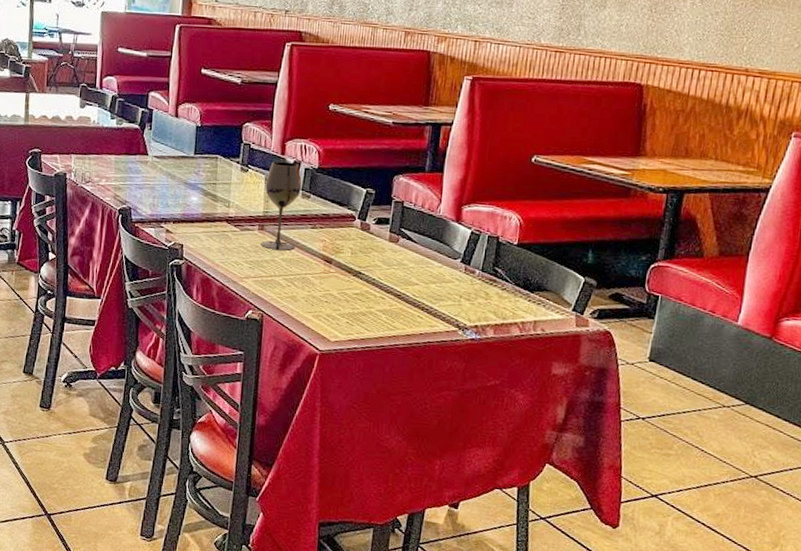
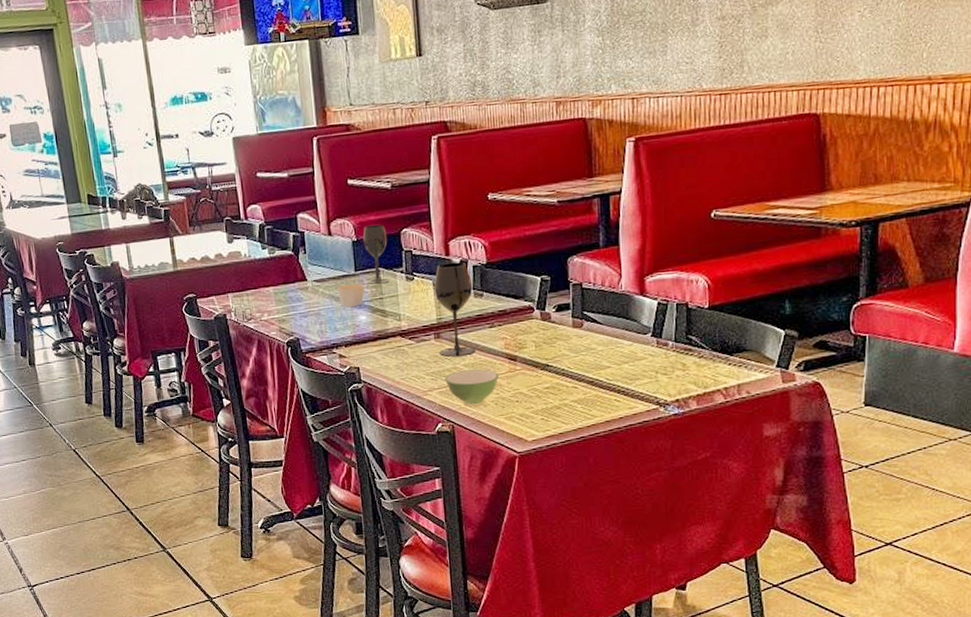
candle: none [175,164,201,188] -> present [337,283,365,308]
wine glass: none [204,113,230,171] -> present [363,224,388,285]
bowl: none [262,264,313,301] -> present [445,369,499,408]

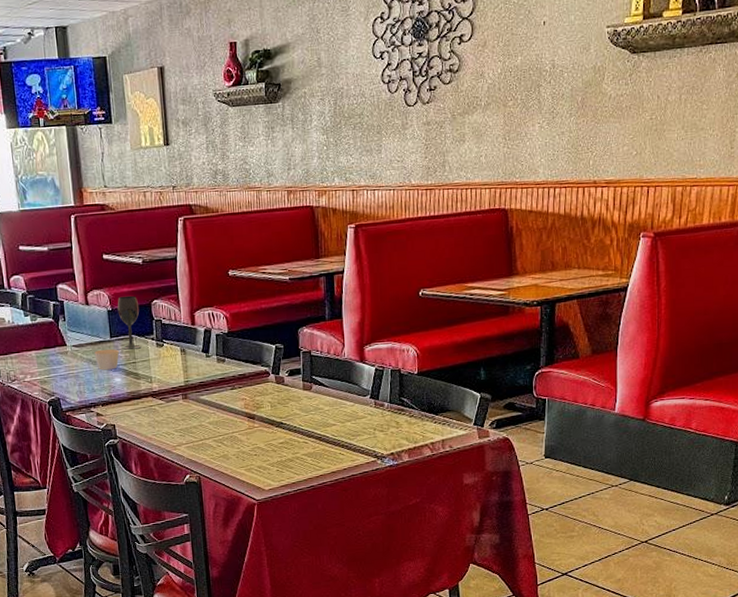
wineglass: present [433,262,476,357] -> none [181,331,219,416]
bowl: present [445,369,499,408] -> none [192,426,239,461]

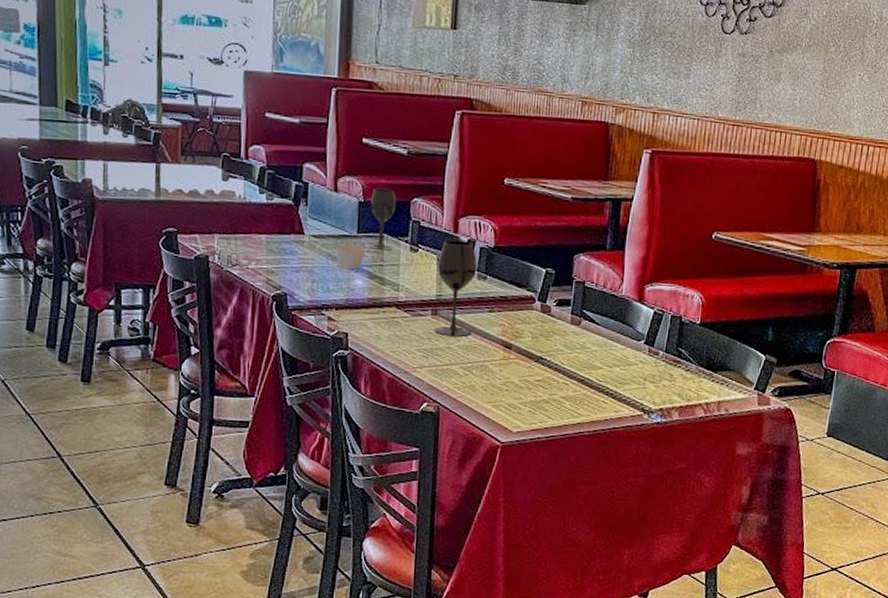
wineglass: none [181,331,219,416] -> present [434,240,477,337]

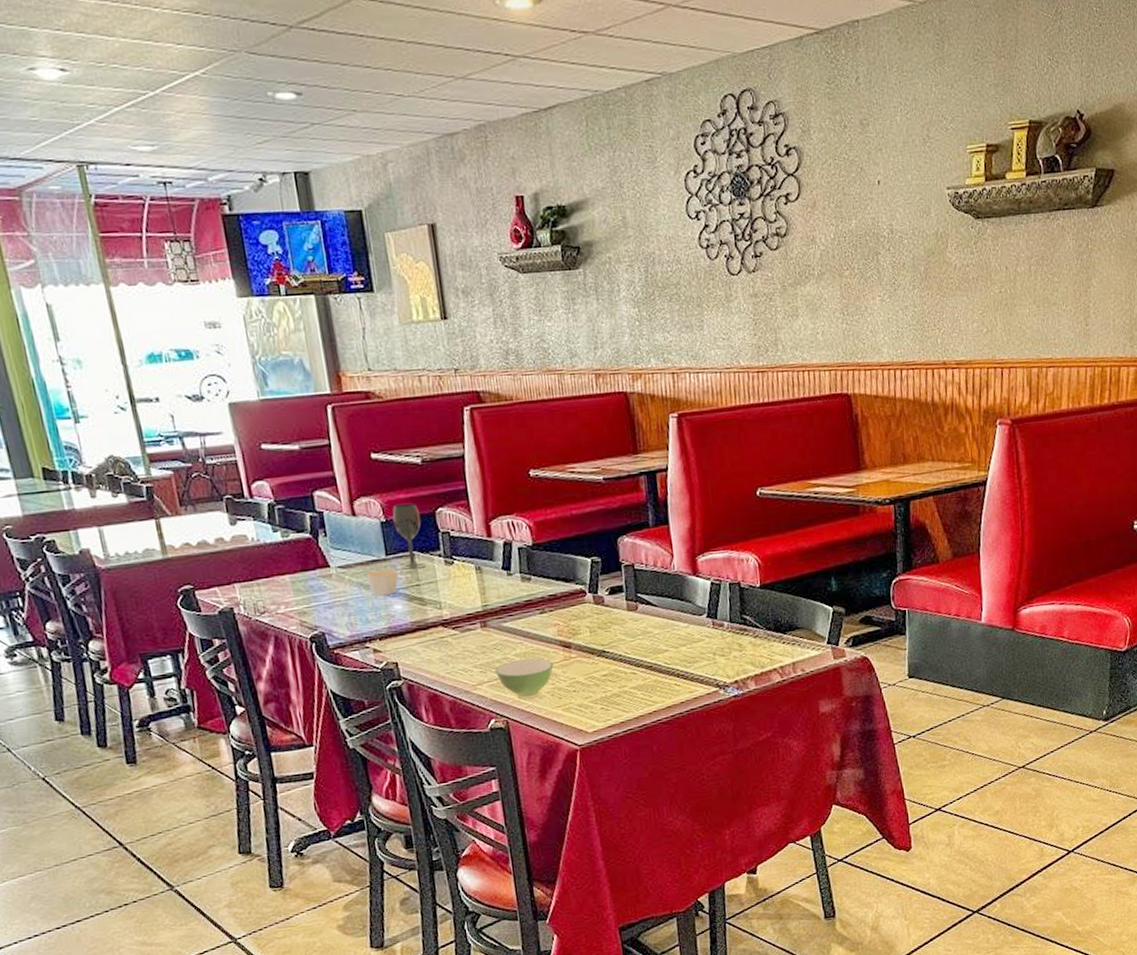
wineglass: present [434,240,477,337] -> none [476,543,527,647]
bowl: none [436,351,492,391] -> present [495,658,554,701]

